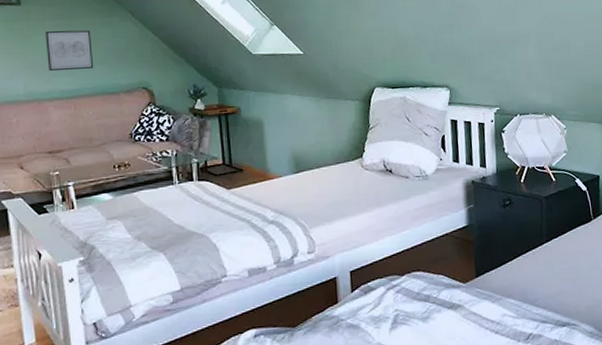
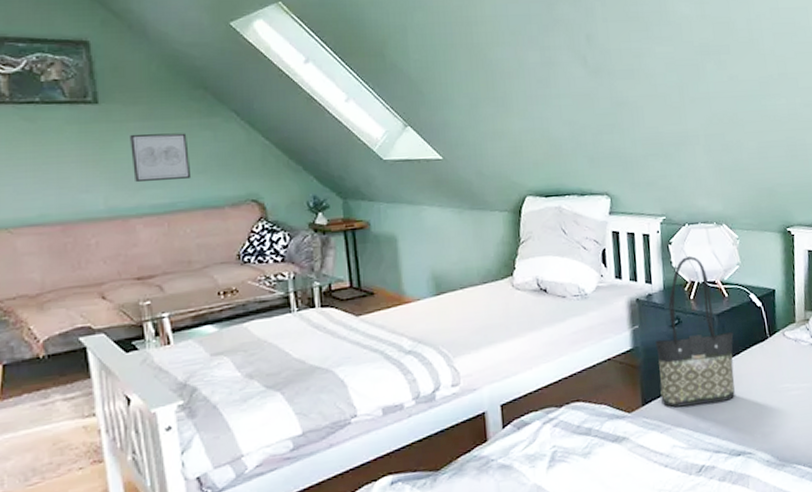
tote bag: none [488,144,561,280] -> present [655,256,735,408]

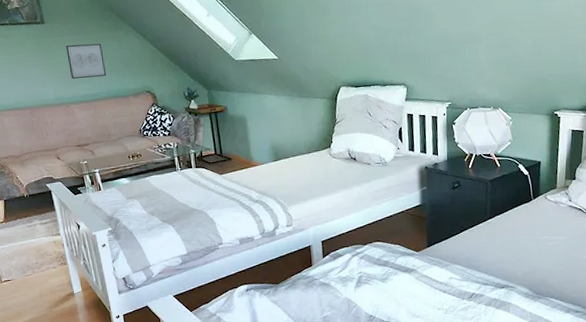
tote bag: present [655,256,735,408] -> none [439,134,503,250]

